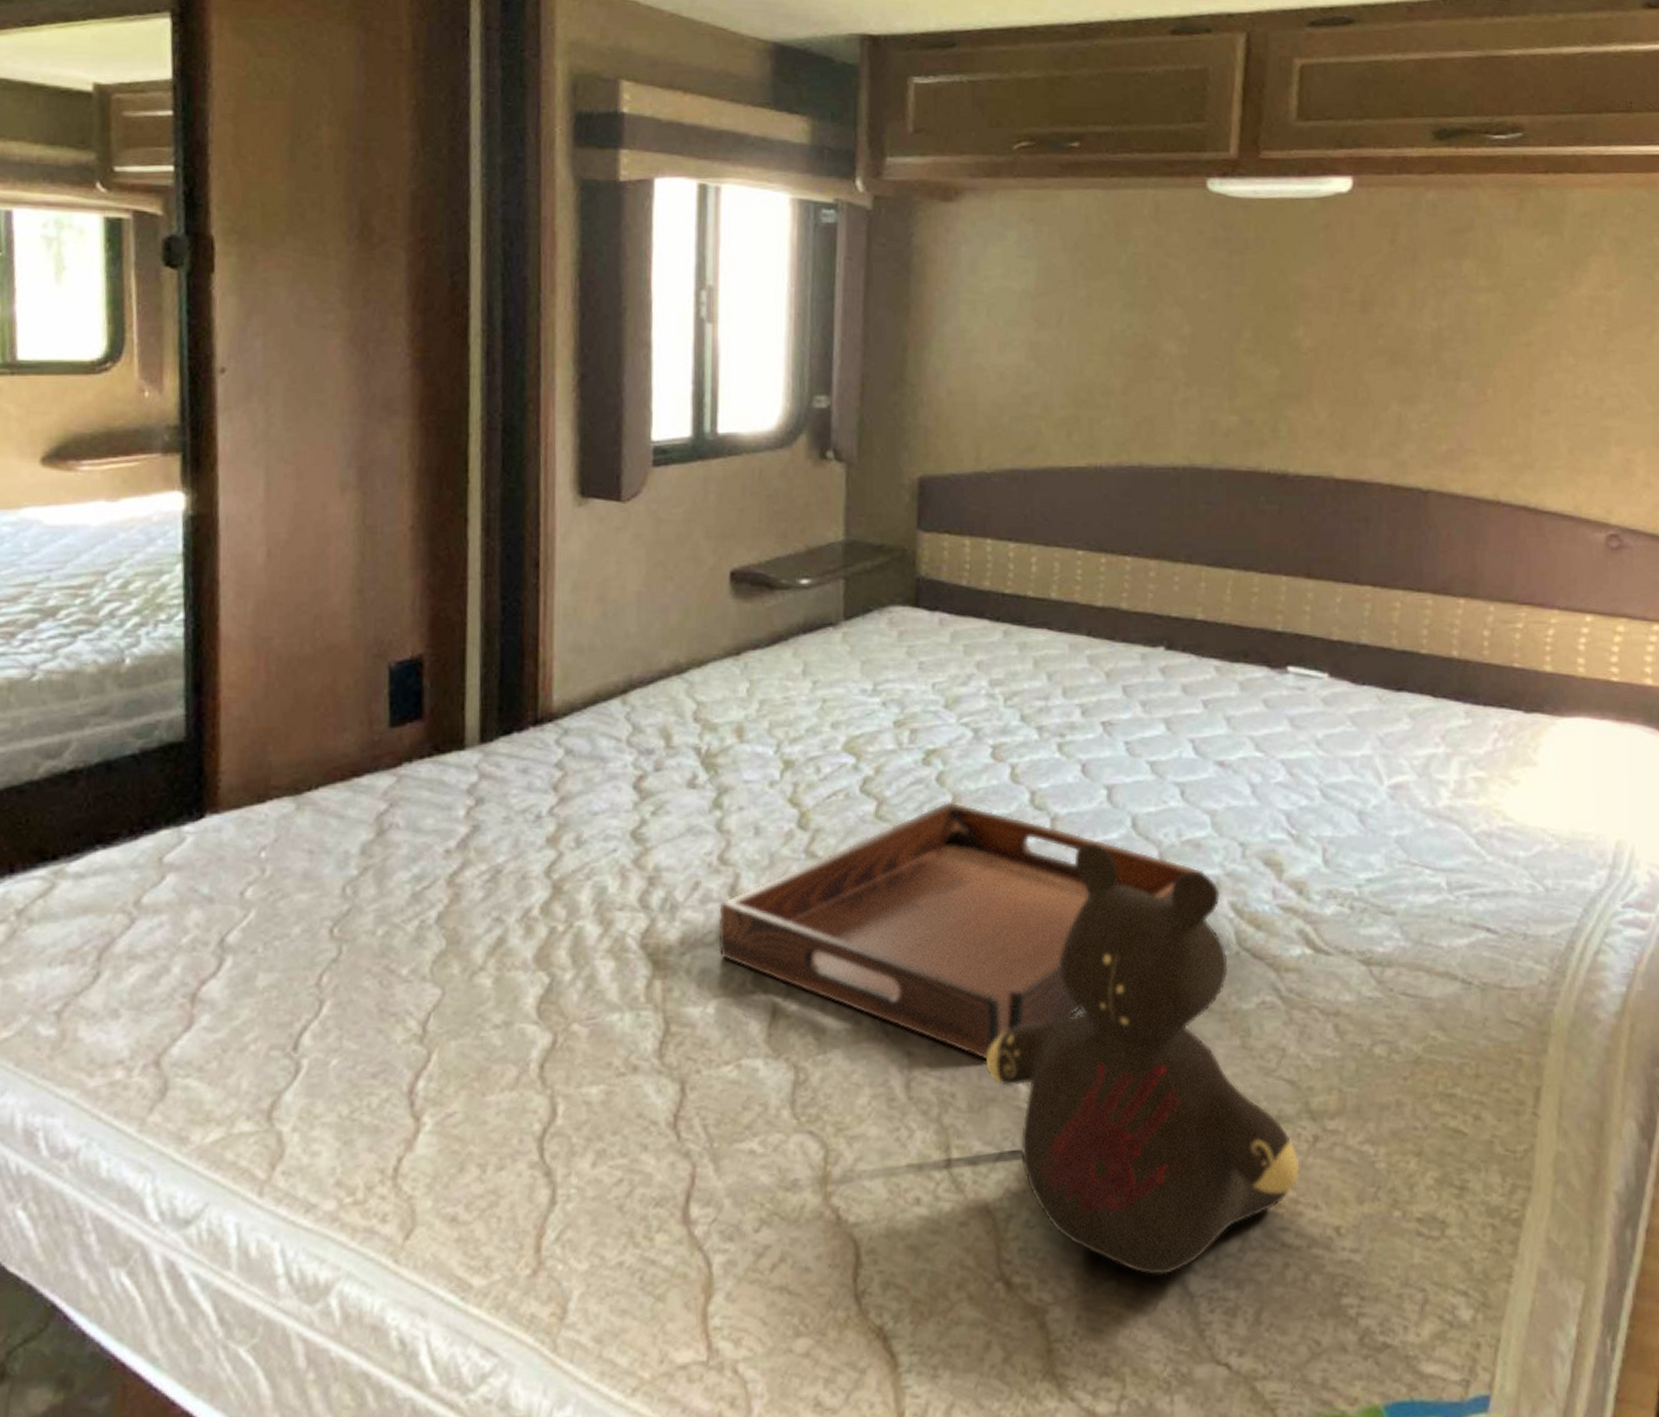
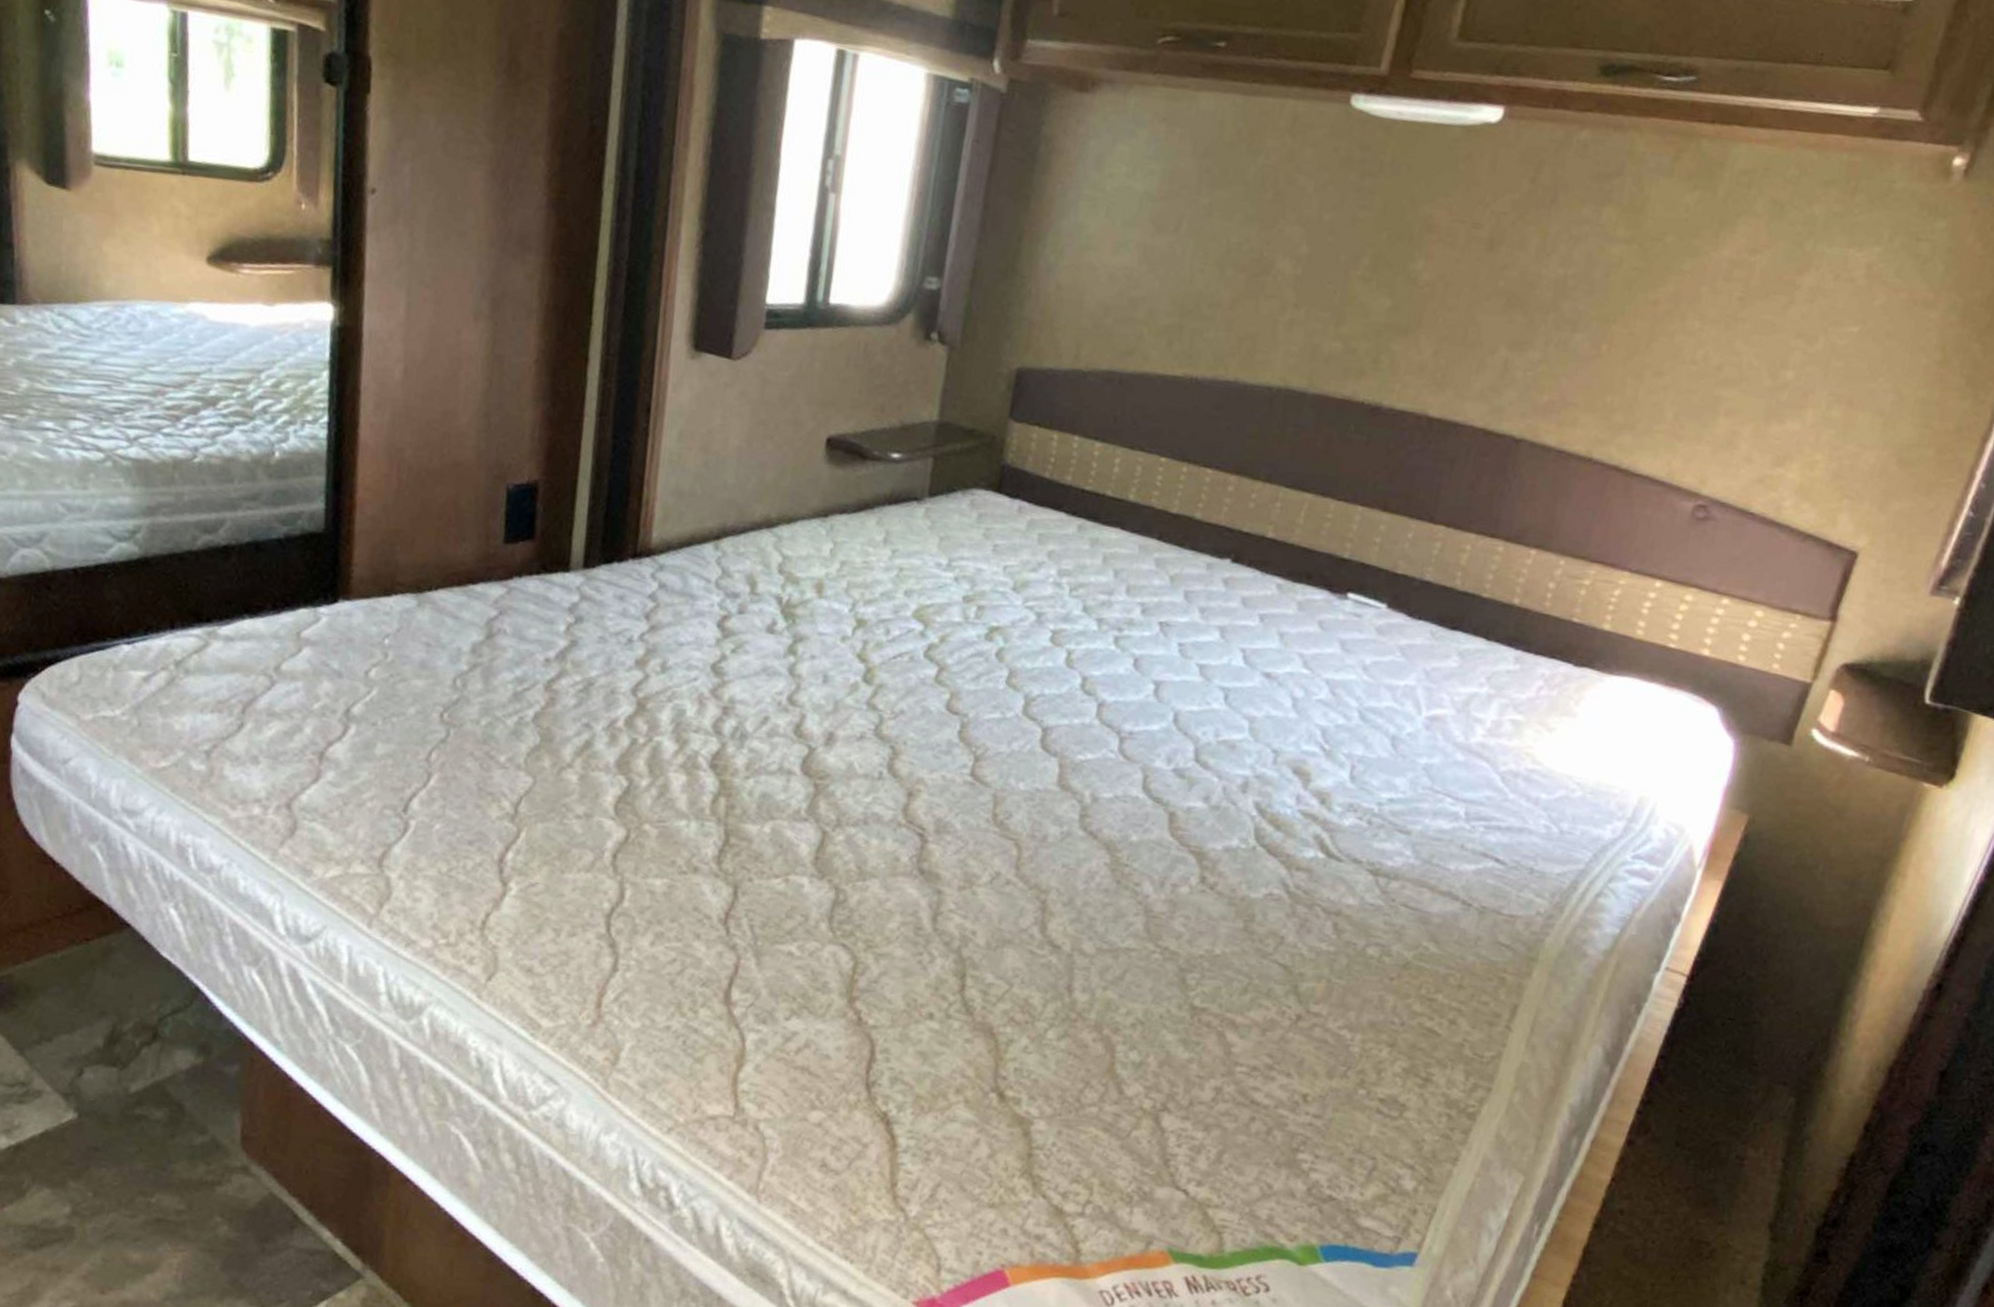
serving tray: present [718,802,1204,1060] -> none [779,676,1235,907]
teddy bear: present [983,843,1300,1276] -> none [1005,730,1280,1111]

